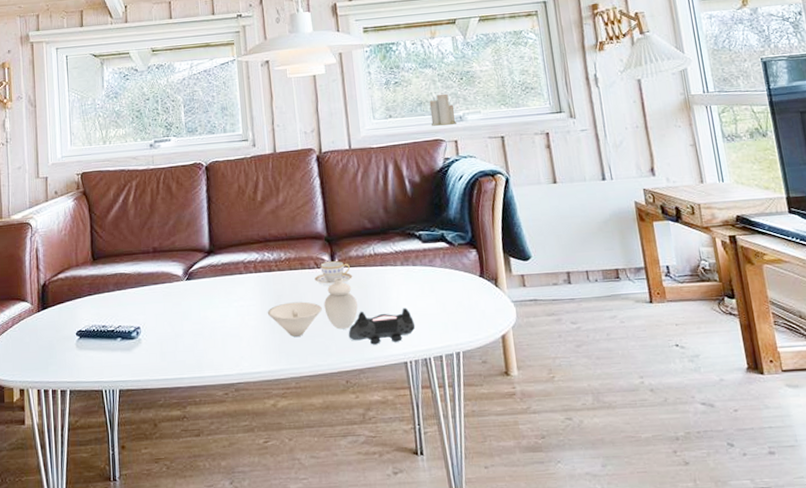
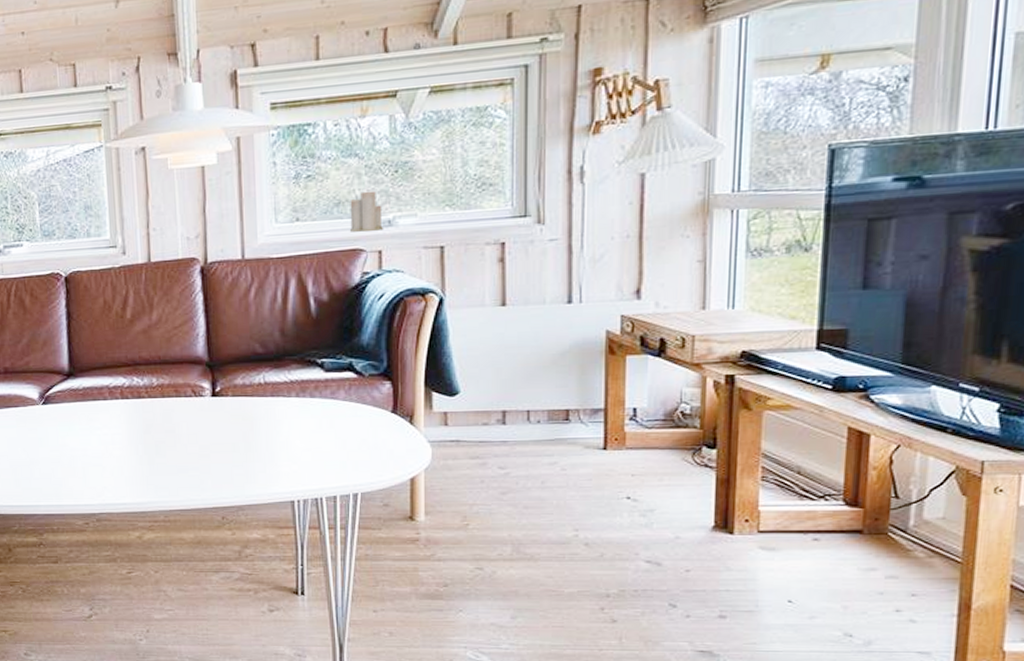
decorative bowl: present [267,278,358,337] -> none [134,408,241,469]
teacup: present [314,261,353,287] -> none [191,389,237,418]
control: present [348,308,416,345] -> none [227,443,308,481]

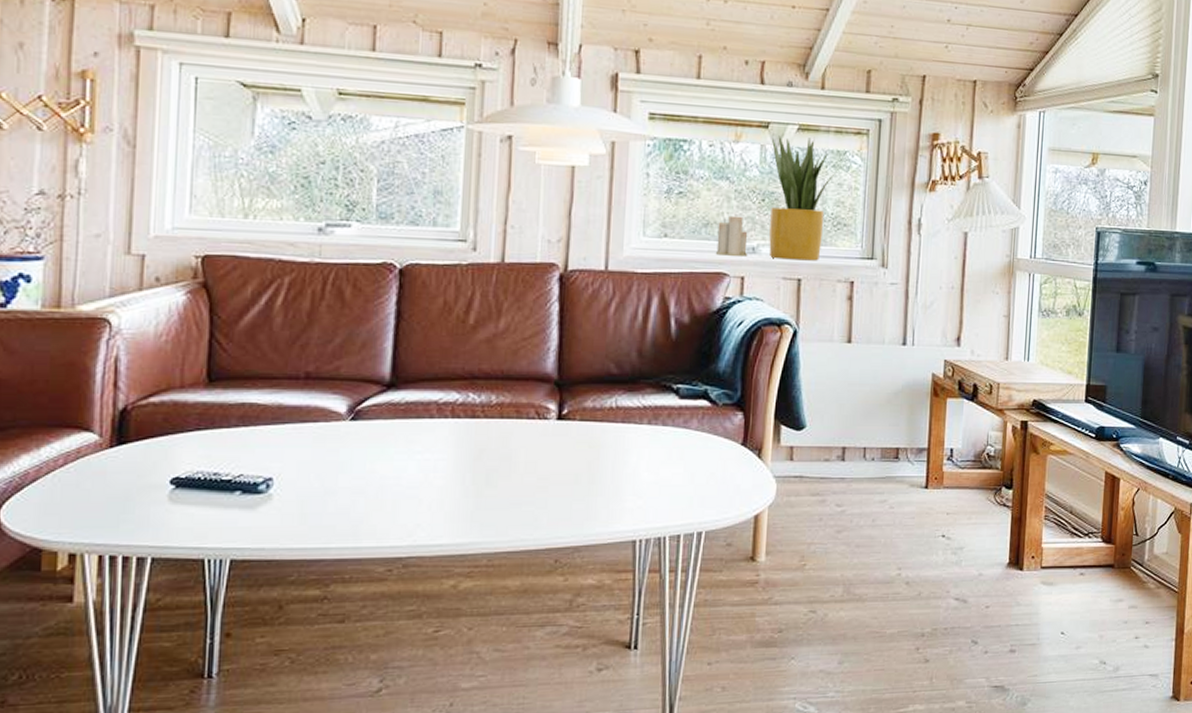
planter: none [402,98,478,230] -> present [768,135,837,261]

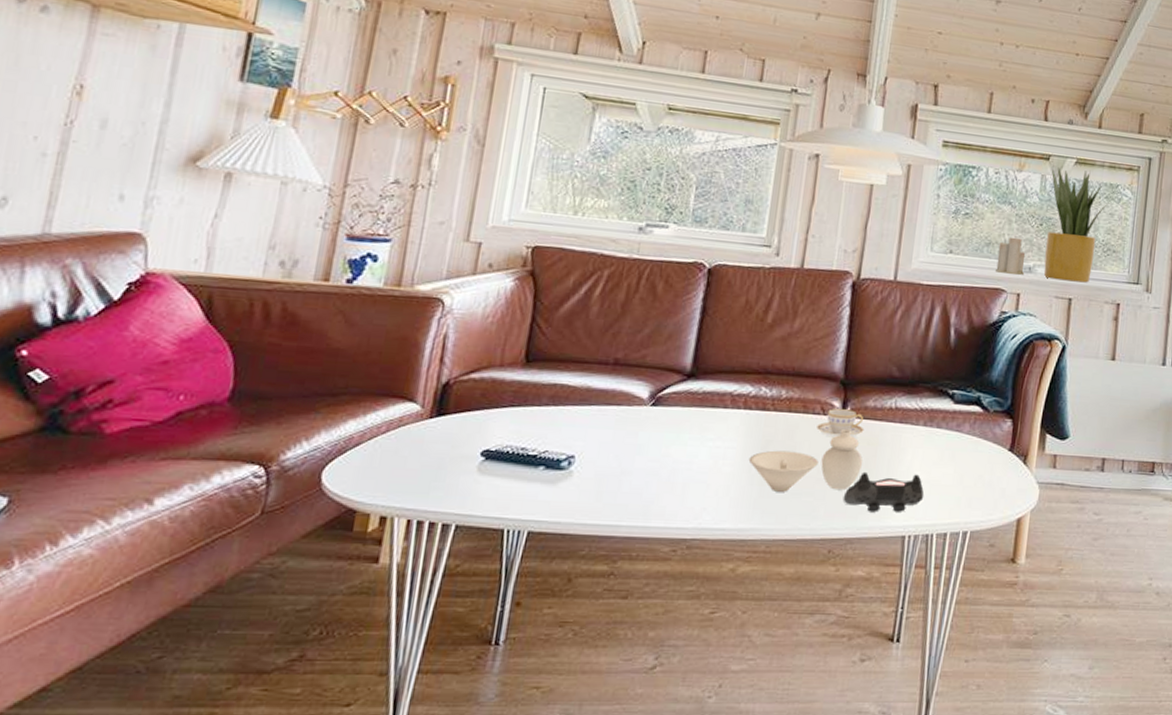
decorative bowl: none [461,433,585,503] -> present [748,429,863,492]
teacup: none [532,412,584,444] -> present [817,409,865,439]
control: none [566,476,654,518] -> present [843,471,925,512]

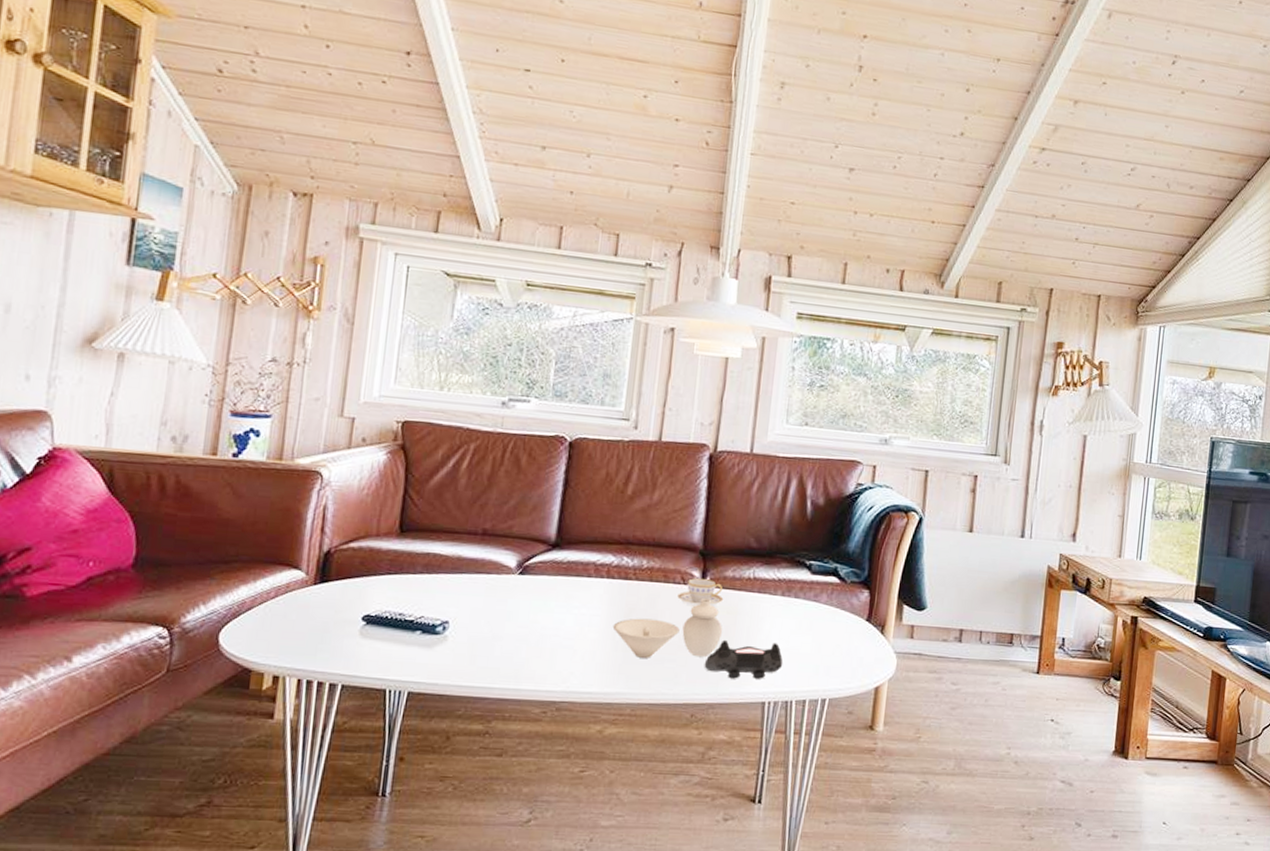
candle: present [996,236,1026,276] -> none [852,408,881,448]
planter: present [1043,167,1109,283] -> none [899,338,966,455]

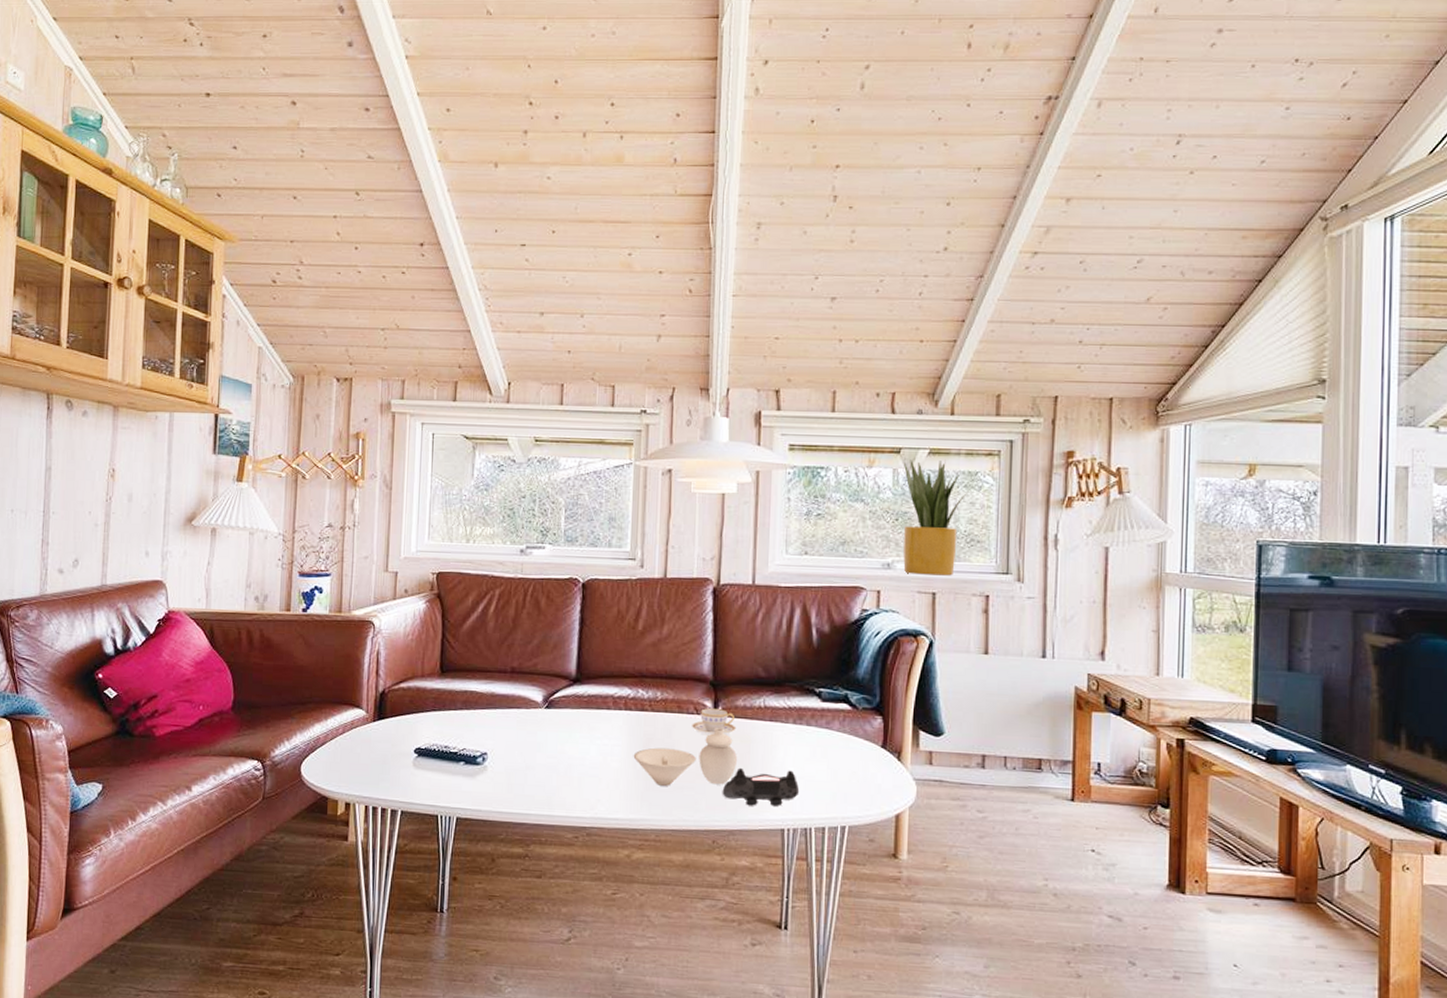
planter: none [899,338,966,455] -> present [903,460,969,576]

